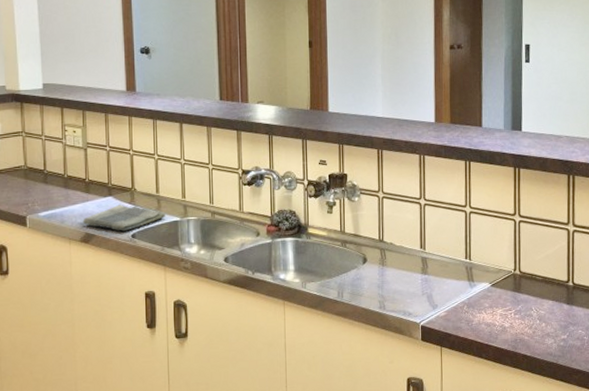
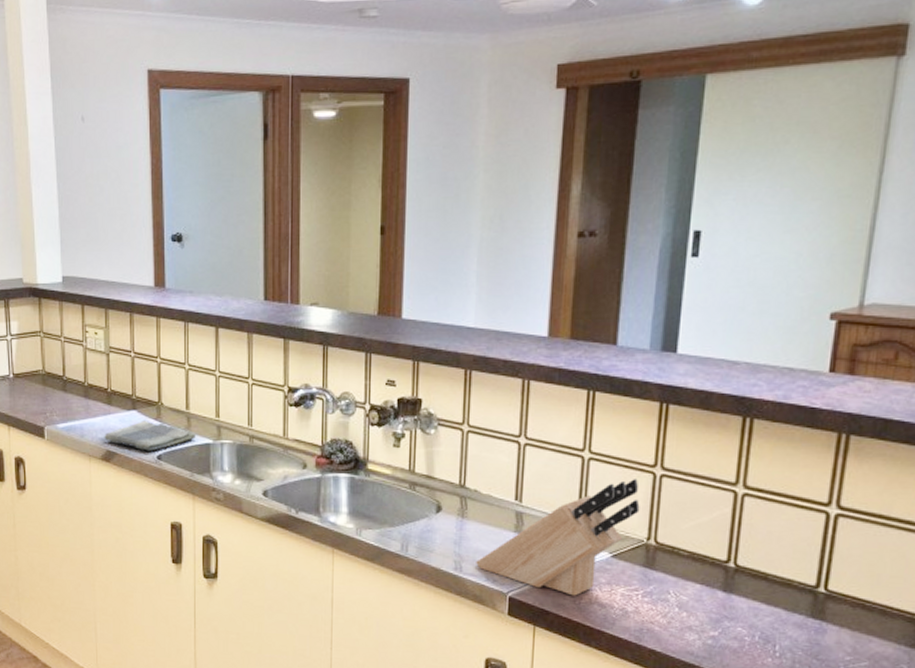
knife block: none [395,225,507,320] -> present [476,479,640,596]

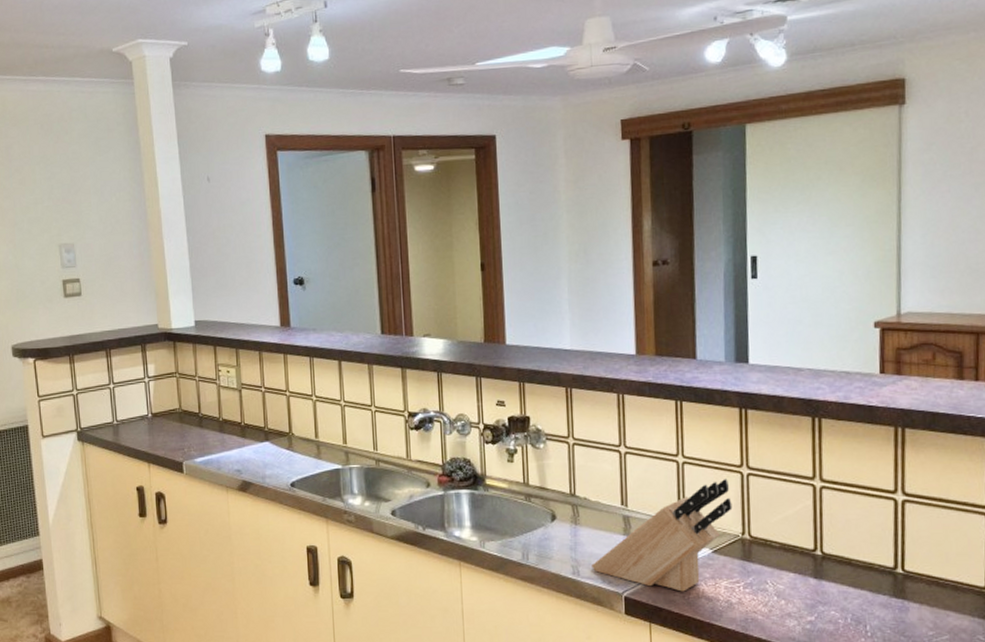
dish towel: present [104,419,196,451] -> none [239,450,326,480]

